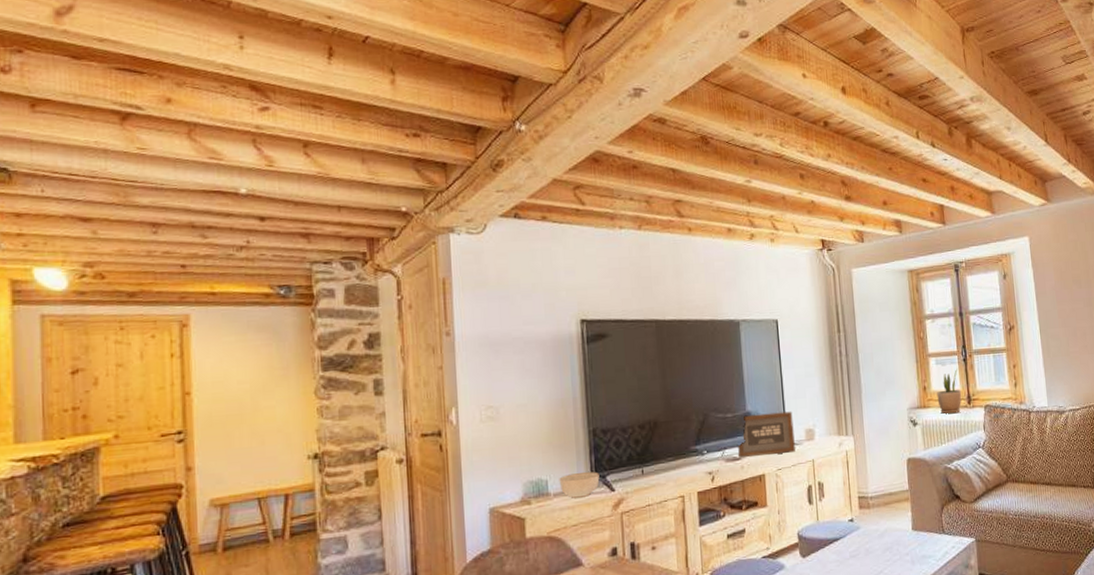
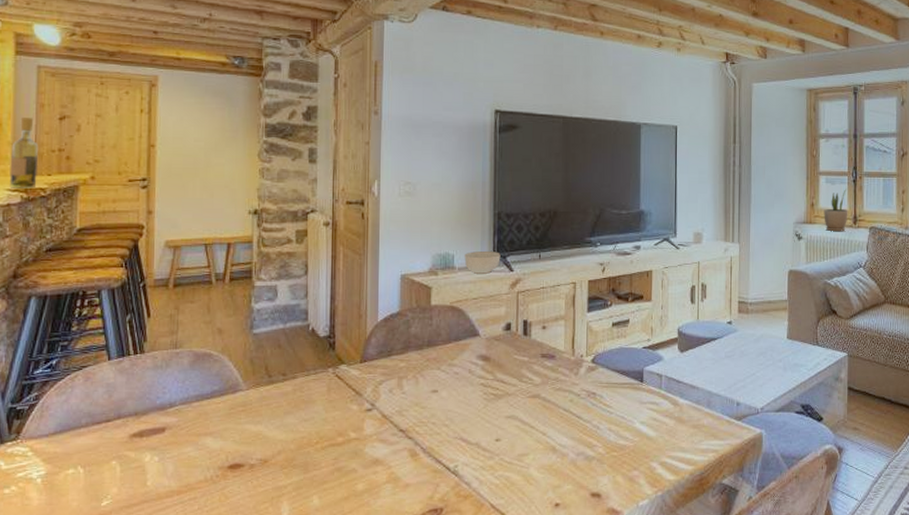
bottle: none [12,375,48,458] -> present [9,118,39,189]
picture frame: present [738,411,795,459] -> none [629,213,683,254]

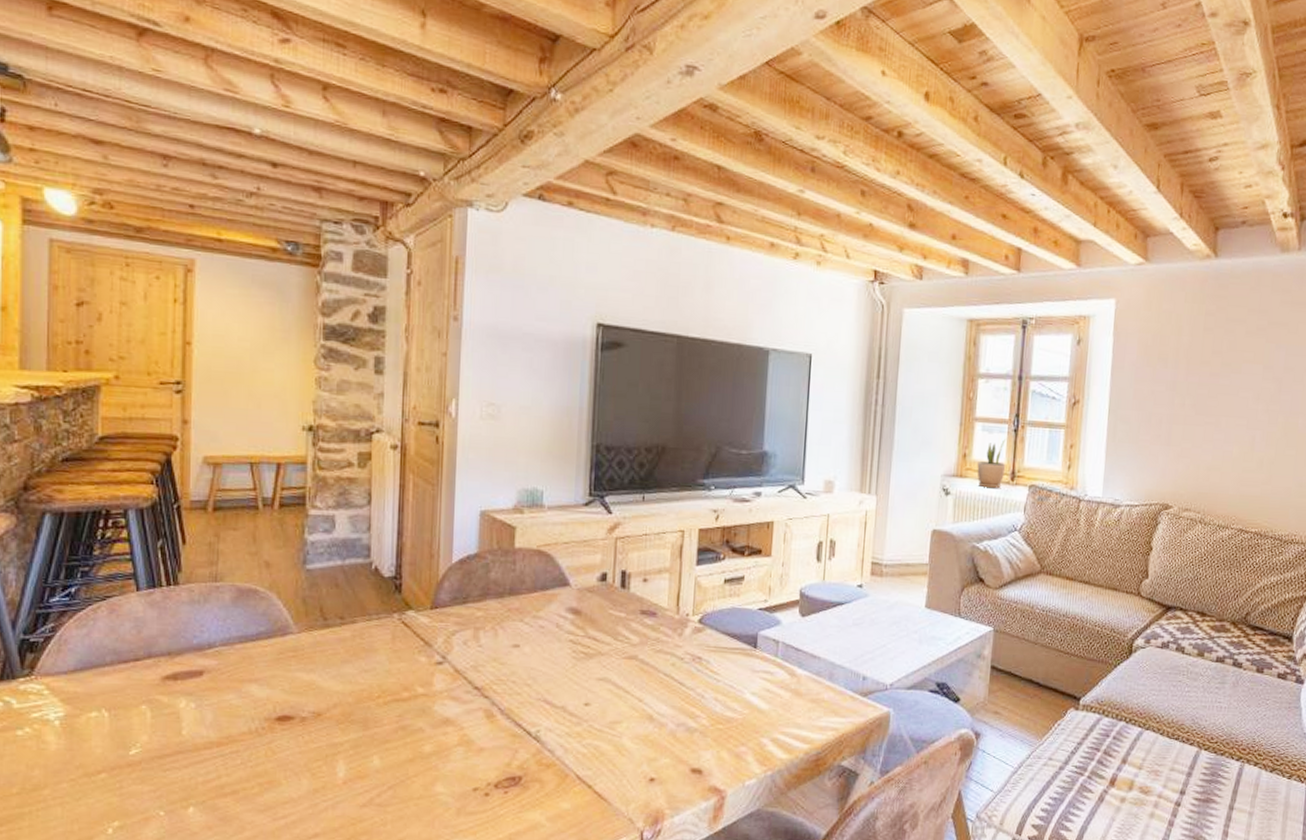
bottle: present [9,118,39,189] -> none [17,301,52,386]
bowl: present [464,250,501,274] -> none [555,488,598,515]

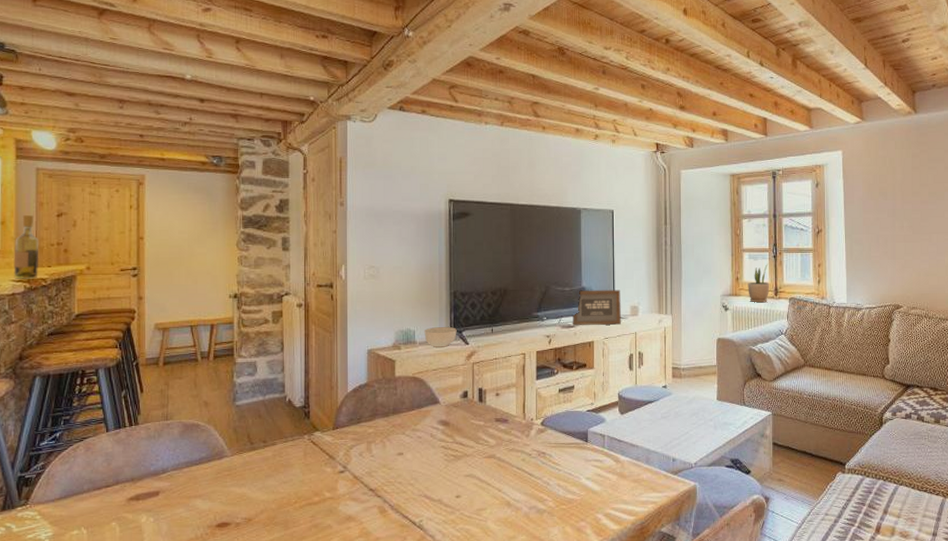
bottle: none [17,301,52,386] -> present [14,215,39,279]
bowl: none [555,488,598,515] -> present [424,326,457,347]
picture frame: none [748,454,813,504] -> present [573,290,621,326]

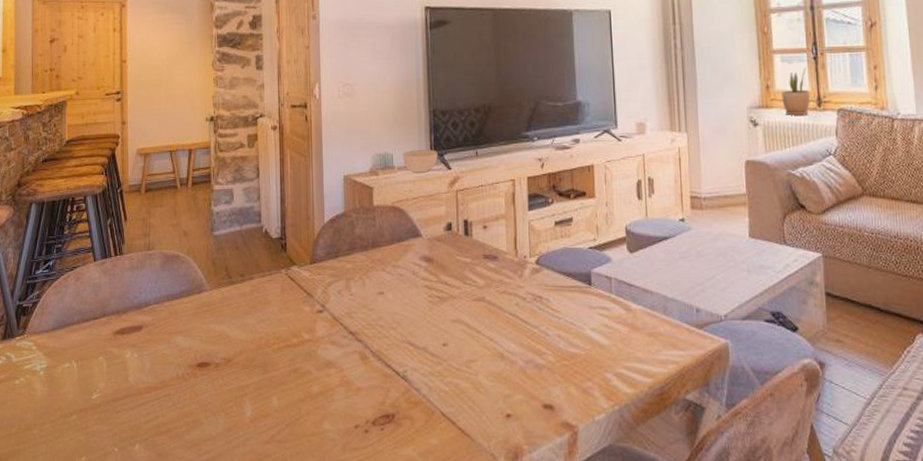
bottle: present [14,215,39,279] -> none [13,42,35,106]
picture frame: present [573,290,621,326] -> none [568,103,625,148]

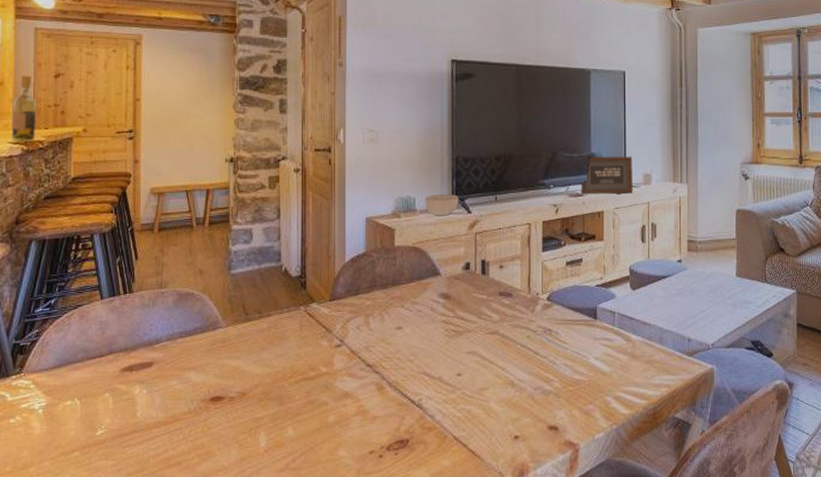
bottle: none [13,42,35,106] -> present [11,76,37,141]
picture frame: none [568,103,625,148] -> present [581,156,633,195]
potted plant: present [781,68,811,116] -> none [770,130,794,172]

